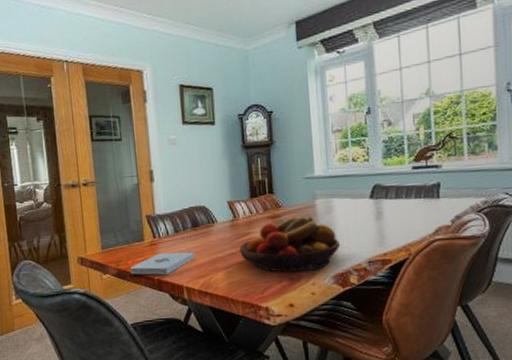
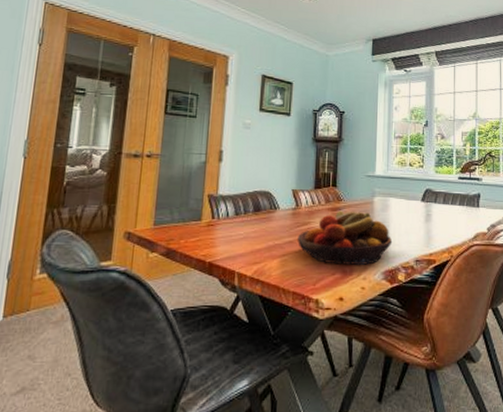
notepad: present [130,252,195,275] -> none [181,234,253,258]

